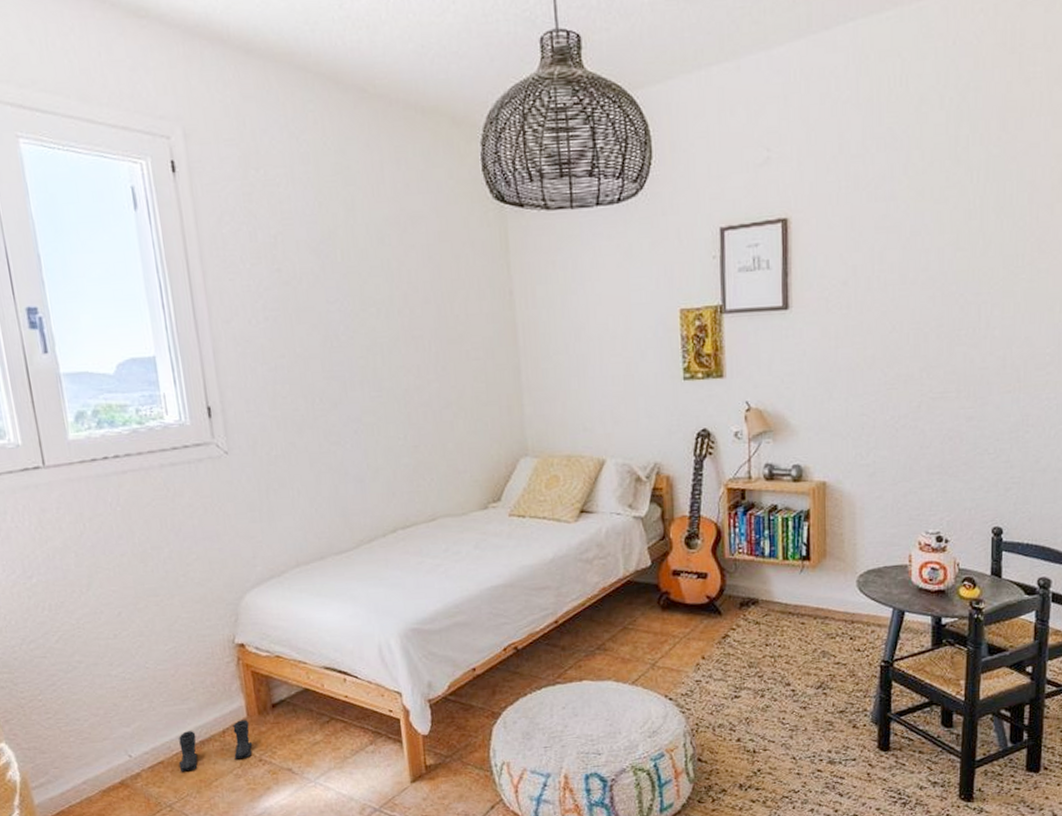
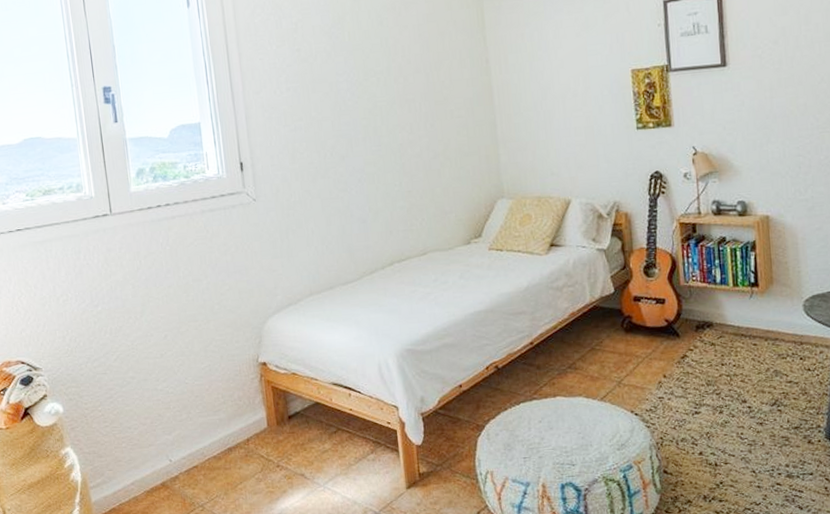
boots: present [178,720,253,772] -> none [210,429,272,476]

